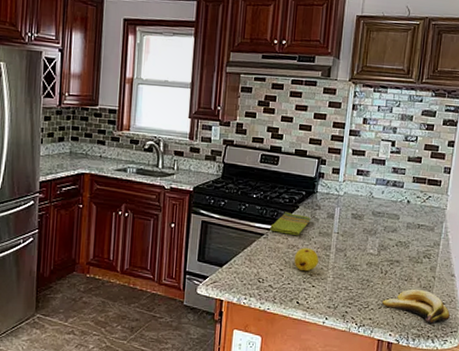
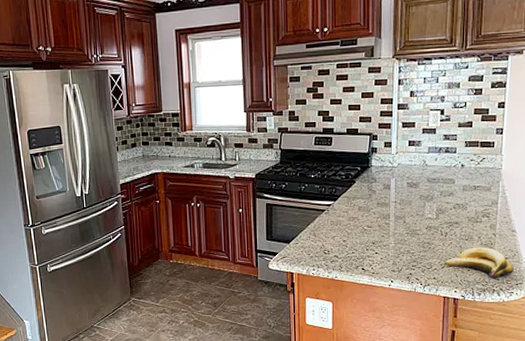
dish towel: present [269,212,312,235] -> none [329,187,369,208]
fruit: present [294,248,318,272] -> none [355,219,379,240]

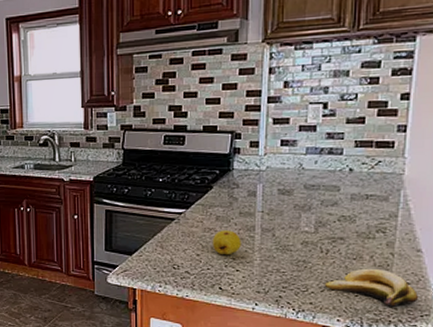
fruit: none [355,219,379,240] -> present [212,230,241,255]

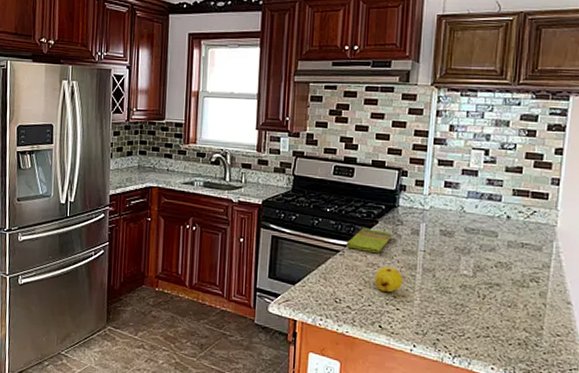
dish towel: none [180,193,229,217] -> present [345,227,393,253]
banana: present [324,268,418,307] -> none [480,316,567,358]

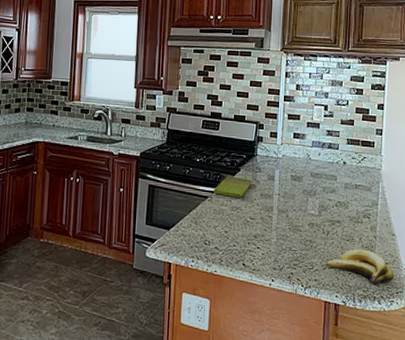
fruit: present [374,266,403,293] -> none [238,210,262,233]
banana: none [480,316,567,358] -> present [325,249,394,284]

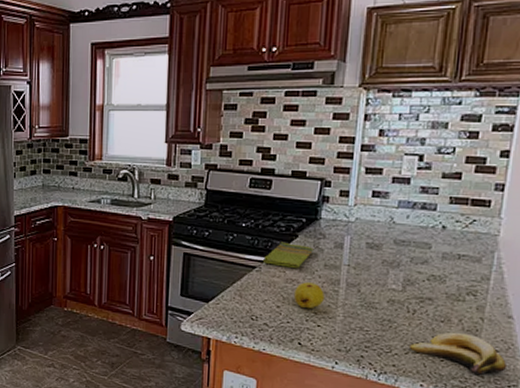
fruit: none [238,210,262,233] -> present [293,282,324,309]

